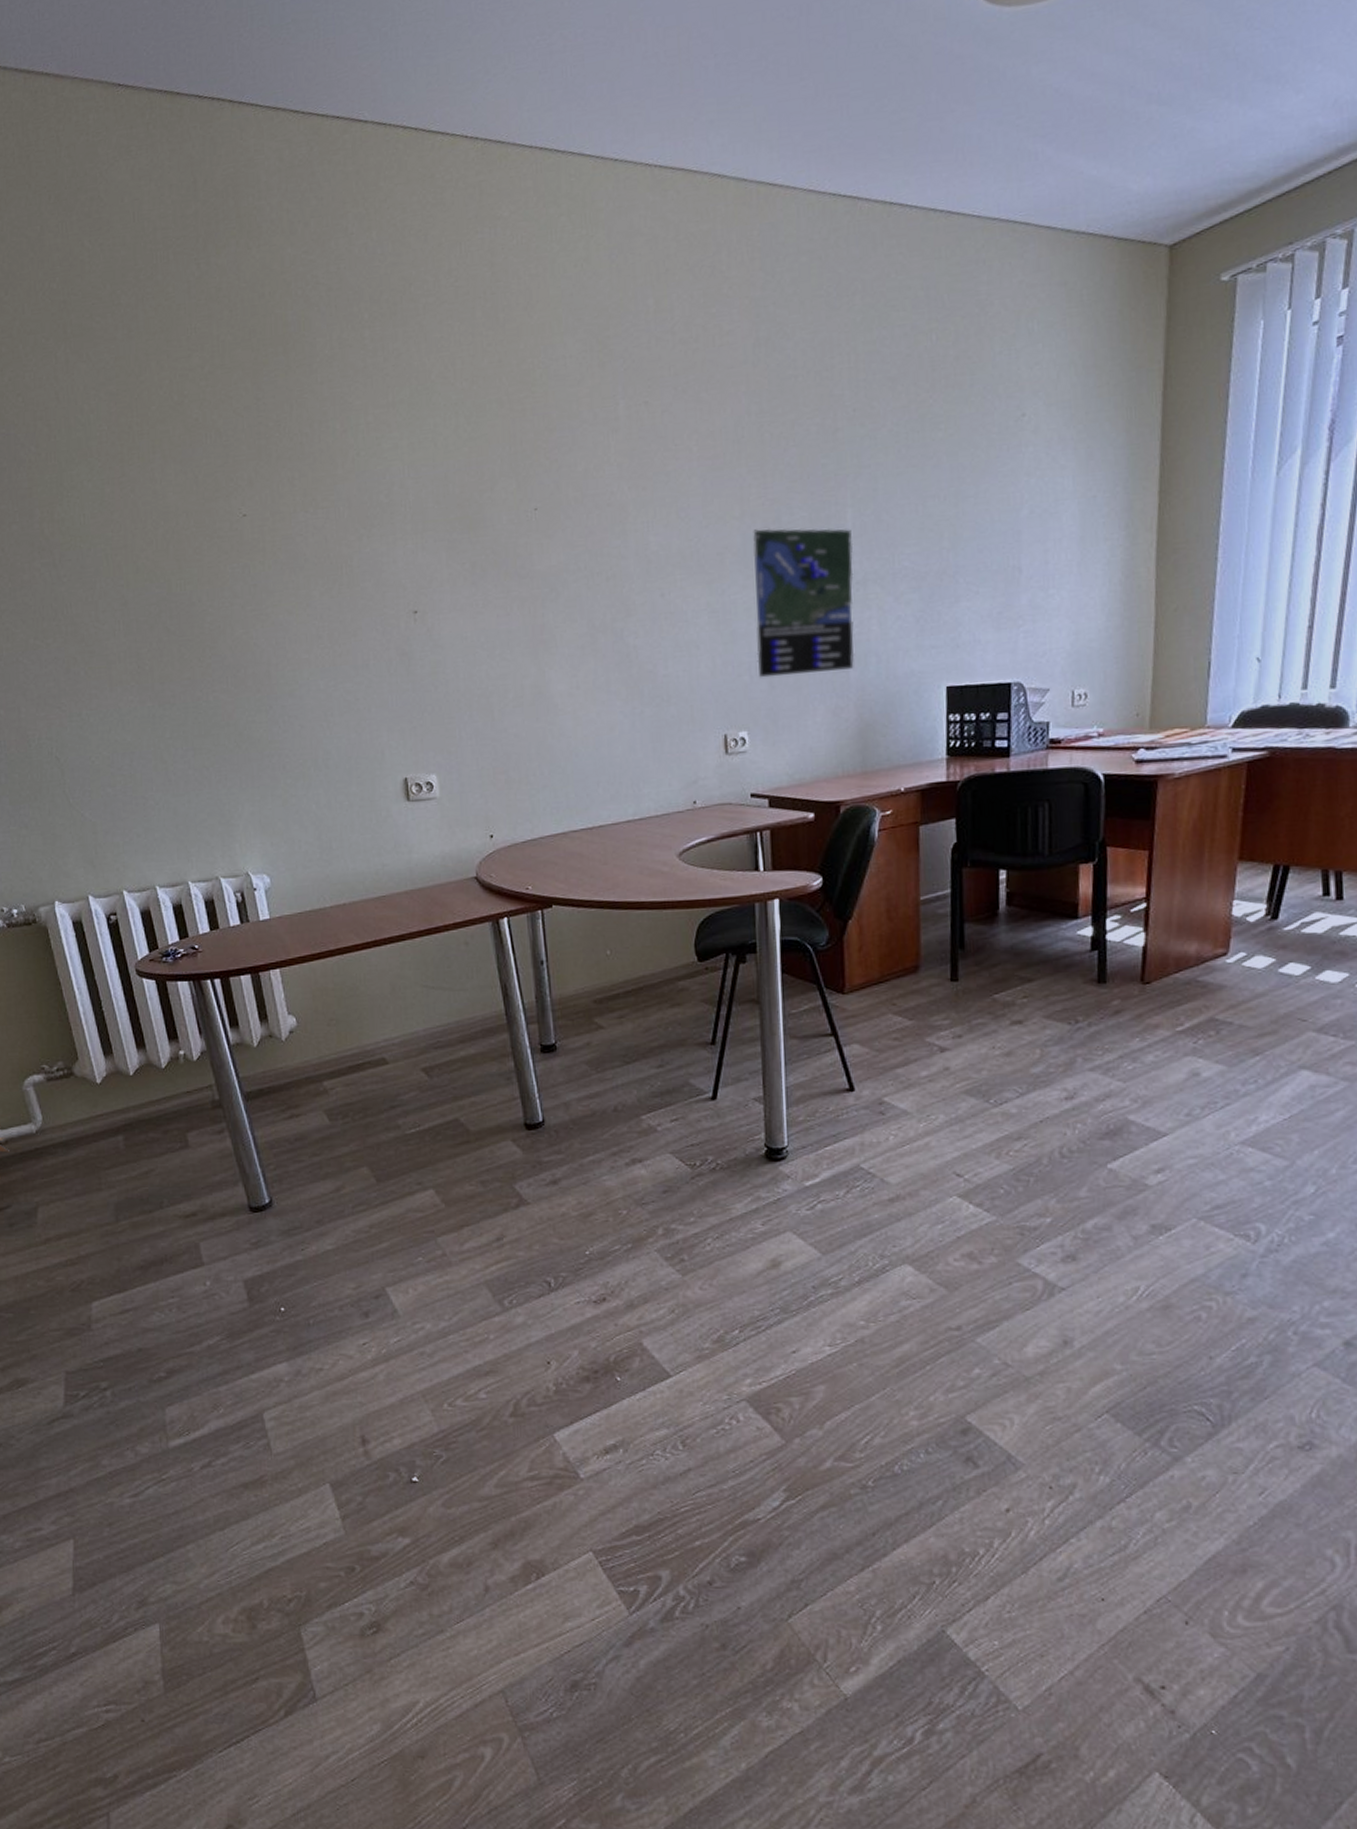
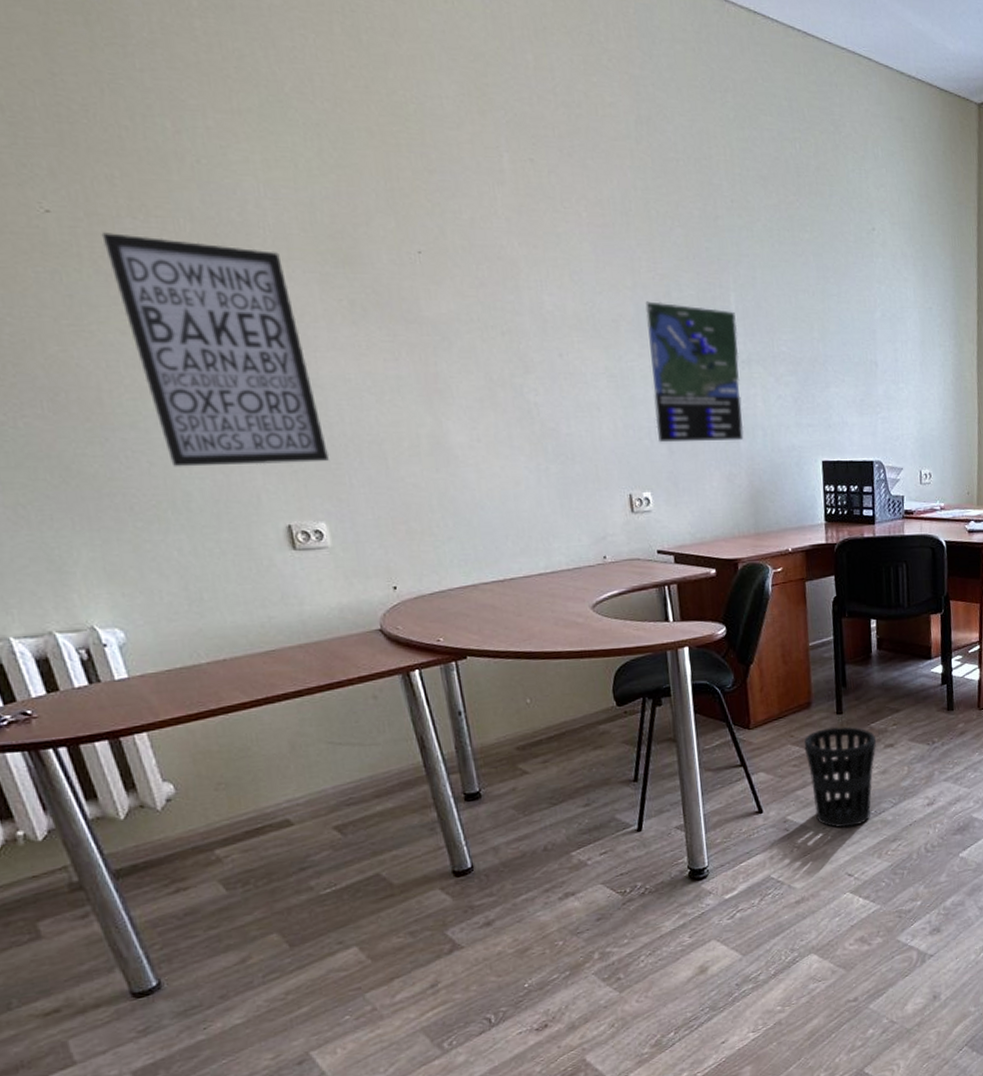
wall art: none [281,525,444,729] -> present [101,232,330,467]
wastebasket: none [908,995,1000,1117] -> present [804,726,876,828]

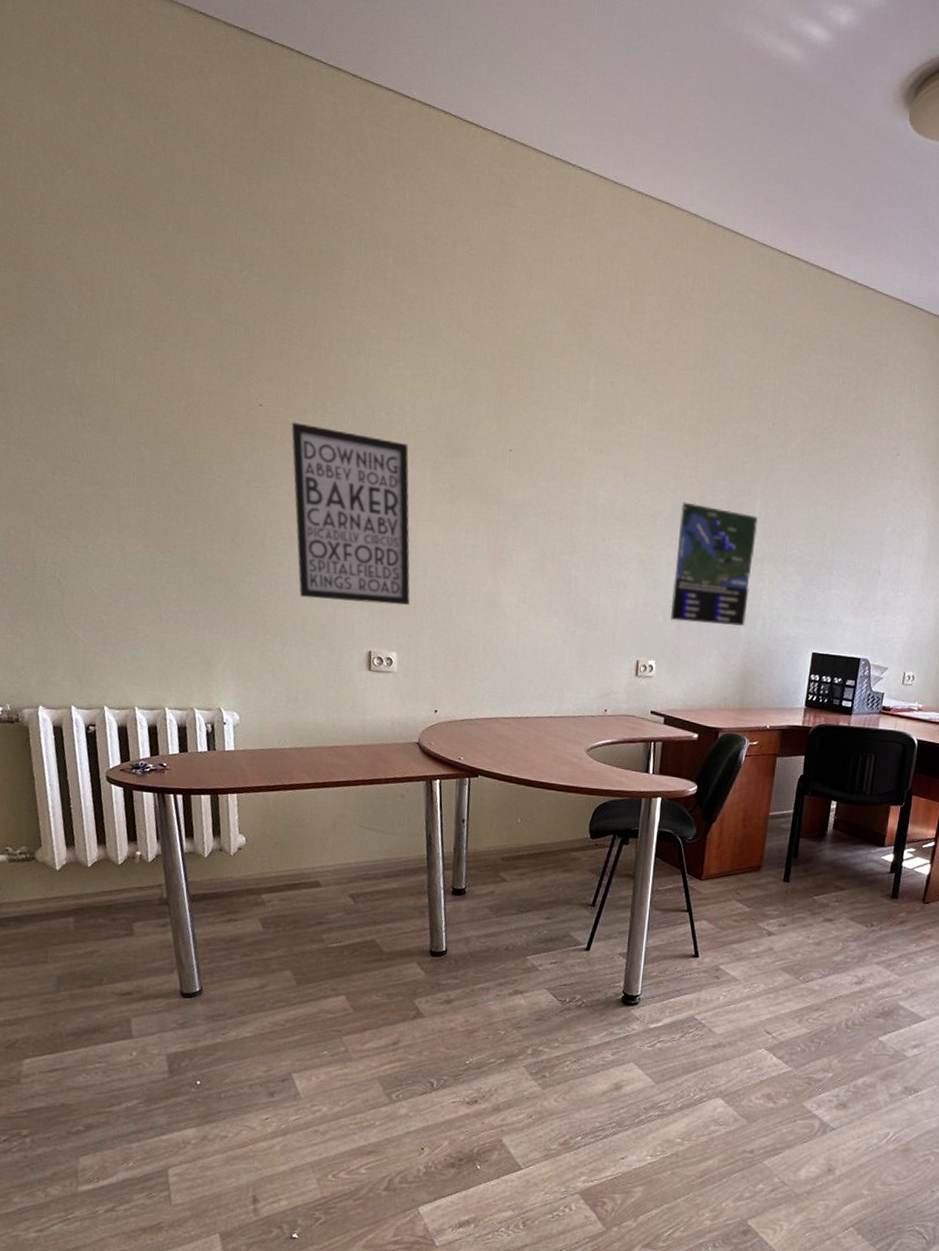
wastebasket: present [804,726,876,828] -> none [747,892,816,988]

